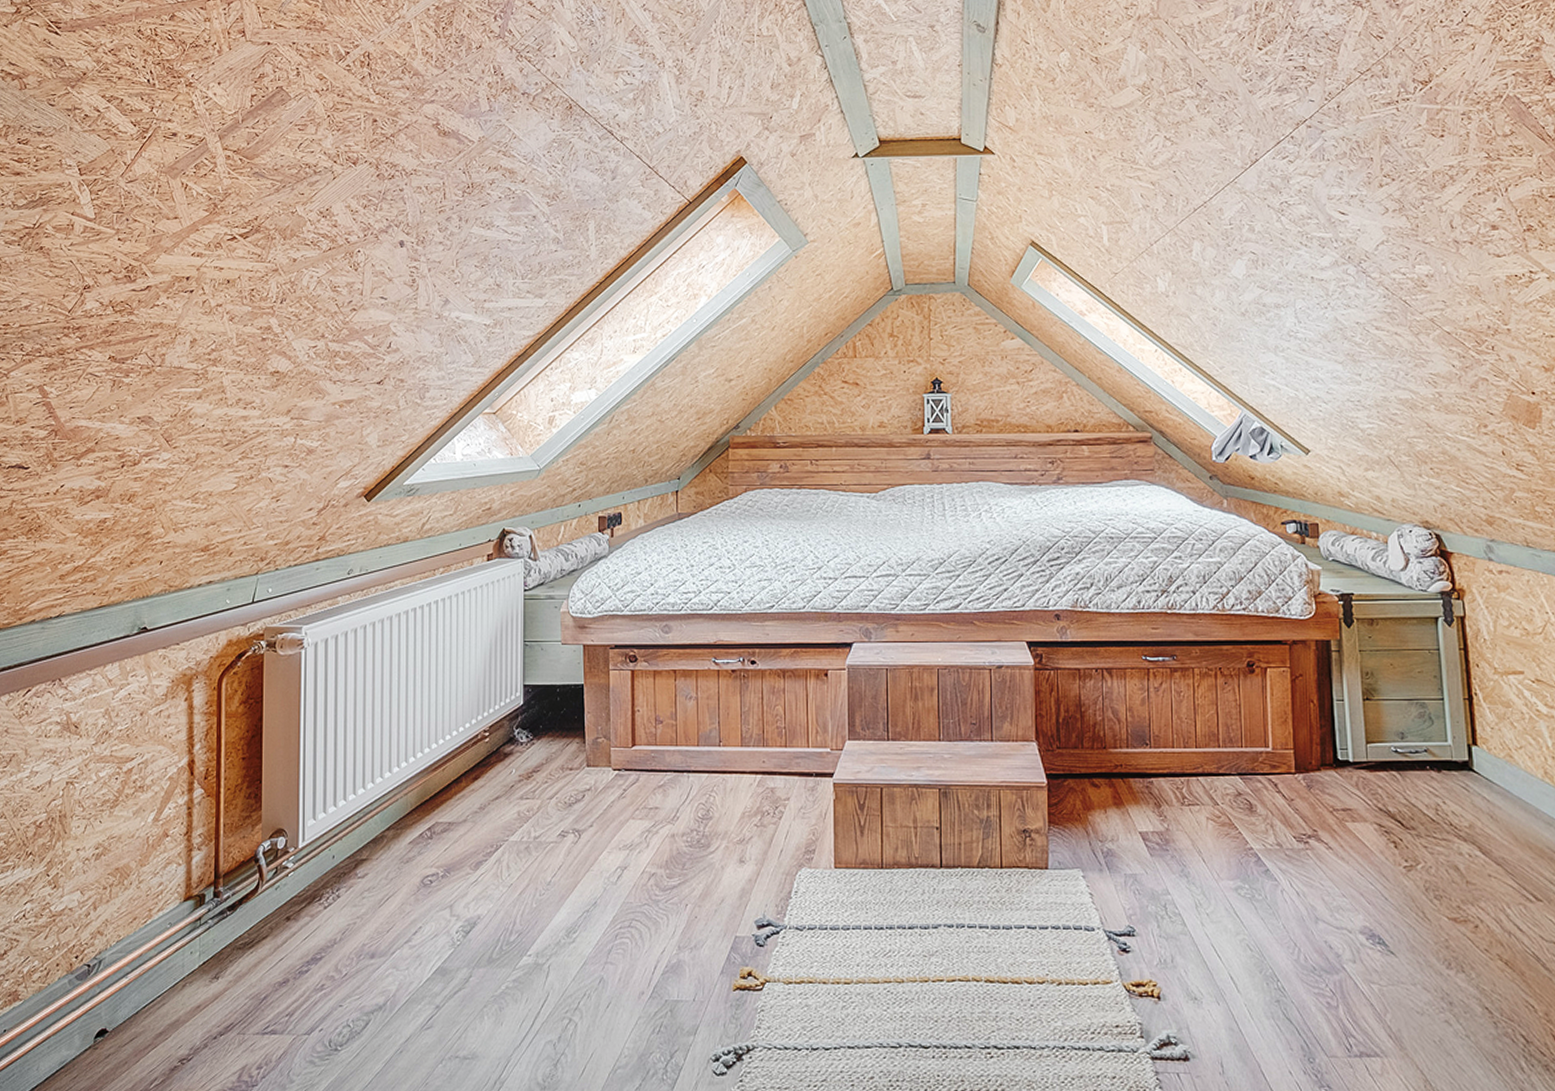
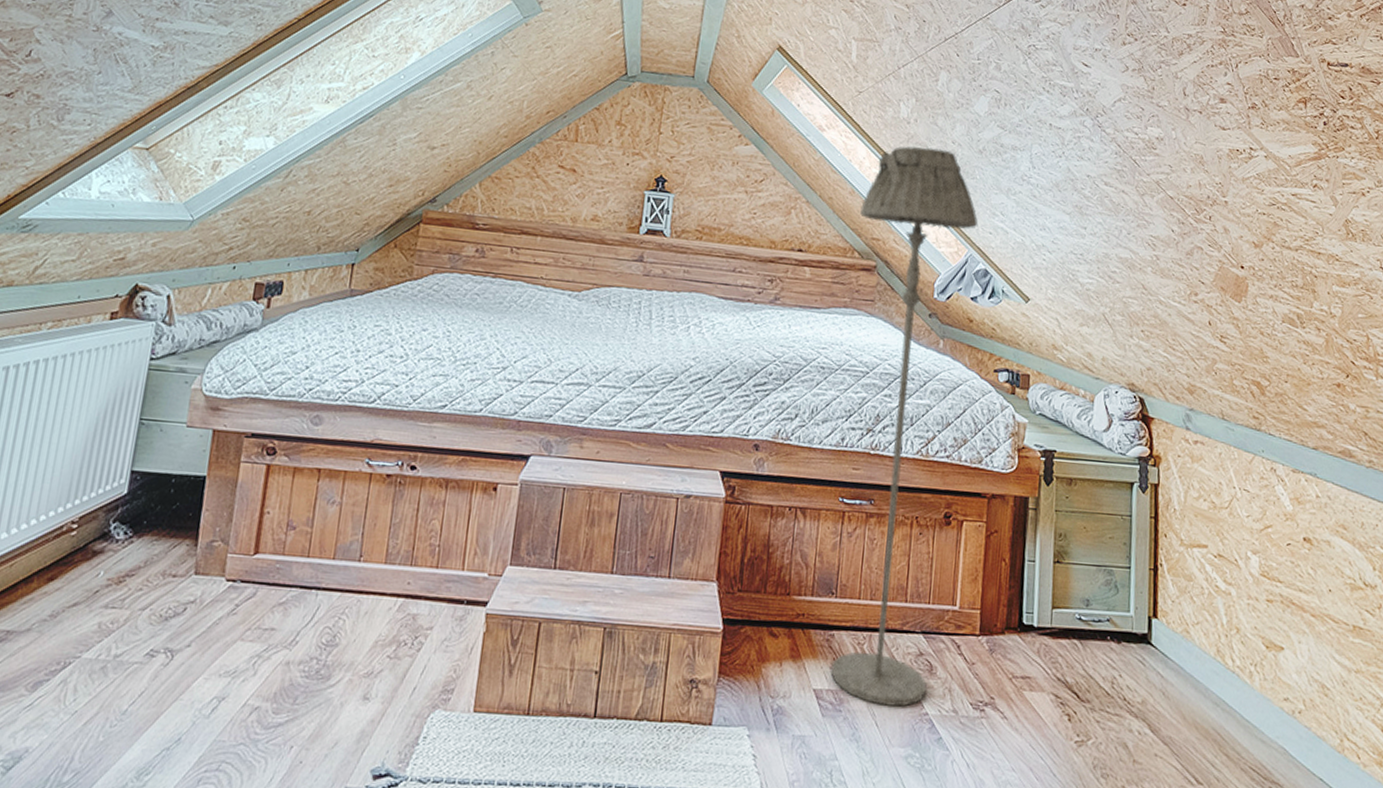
floor lamp: none [1130,317,1248,844] -> present [831,146,978,708]

